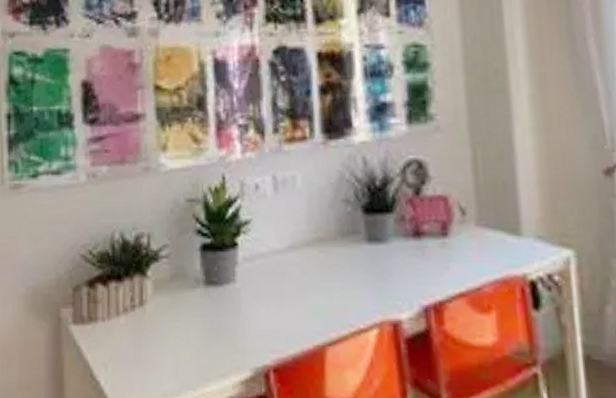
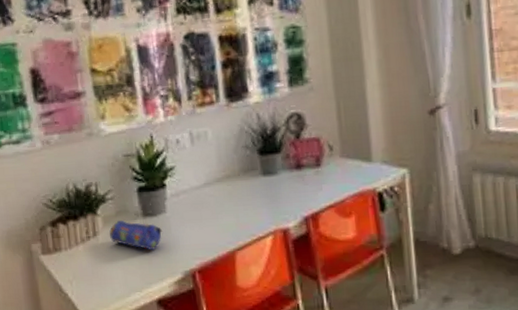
pencil case: none [160,286,230,334] -> present [109,220,163,251]

